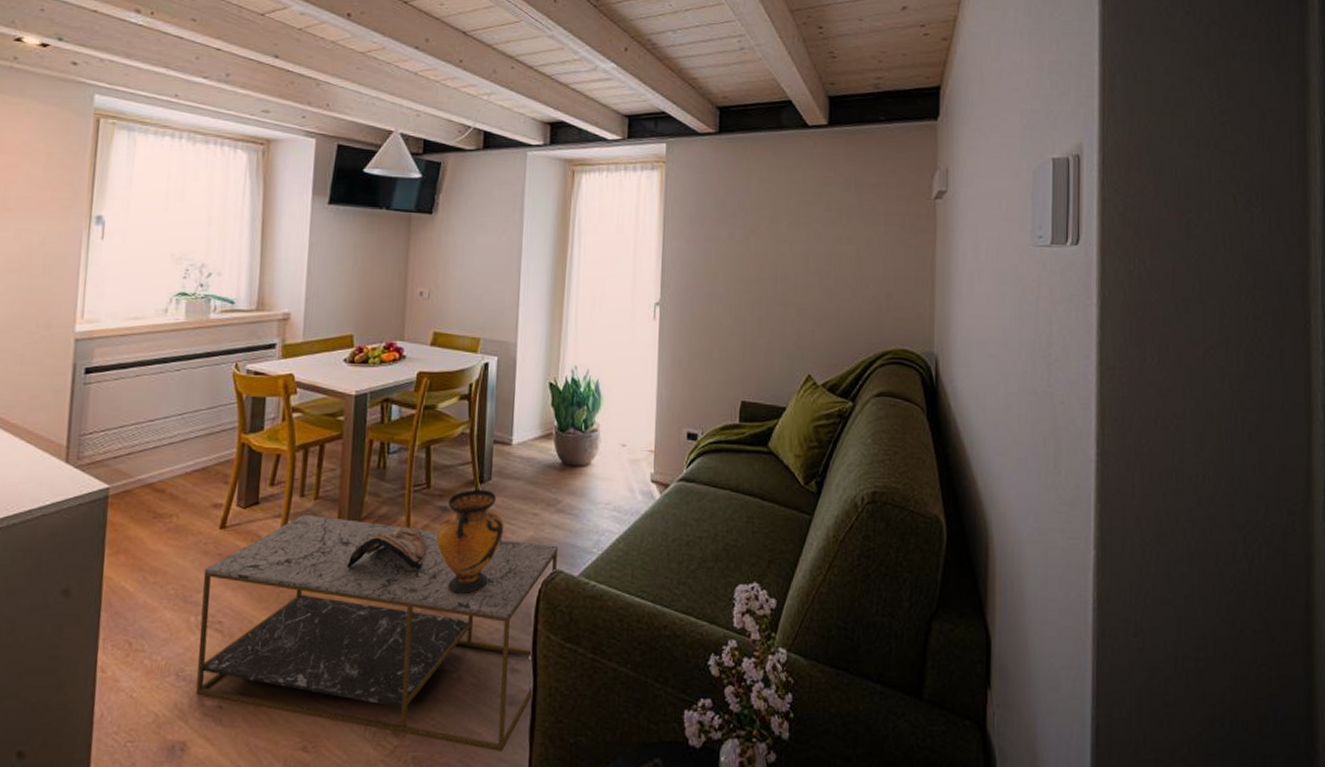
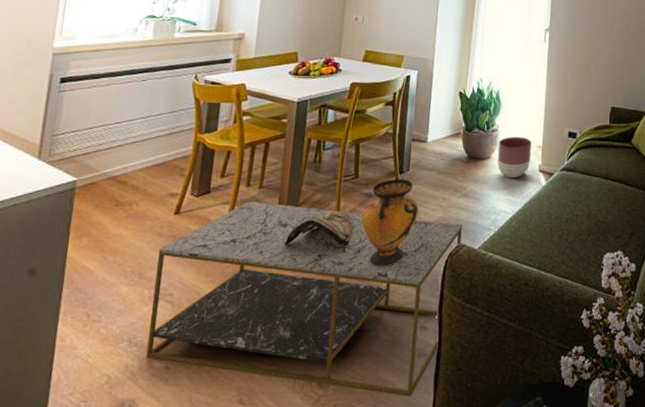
planter: none [598,438,641,490] -> present [497,136,532,178]

